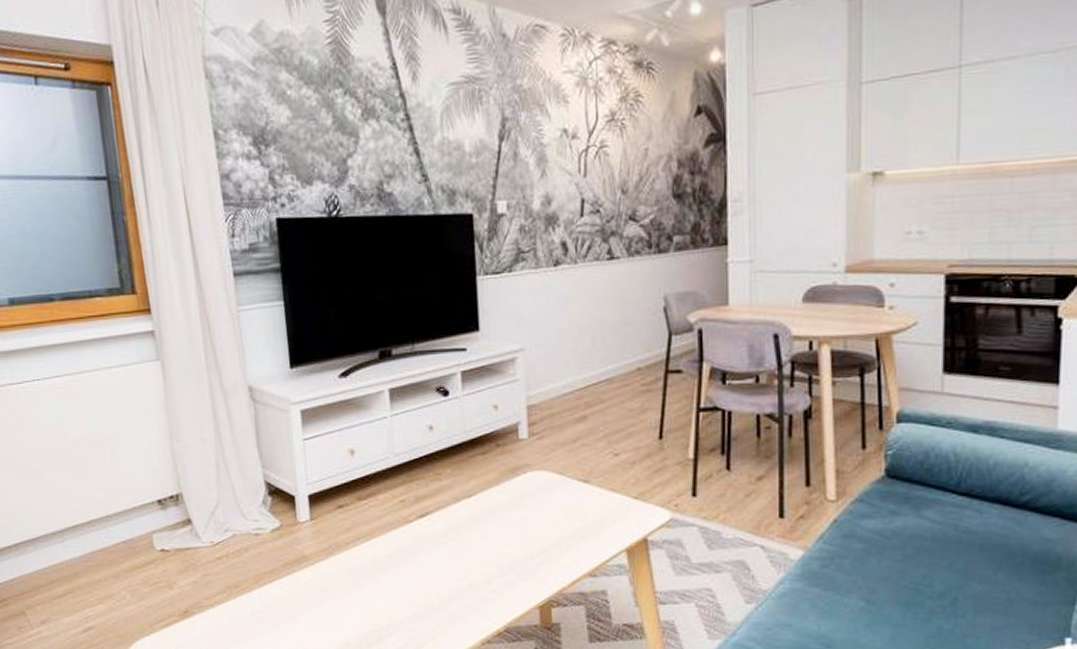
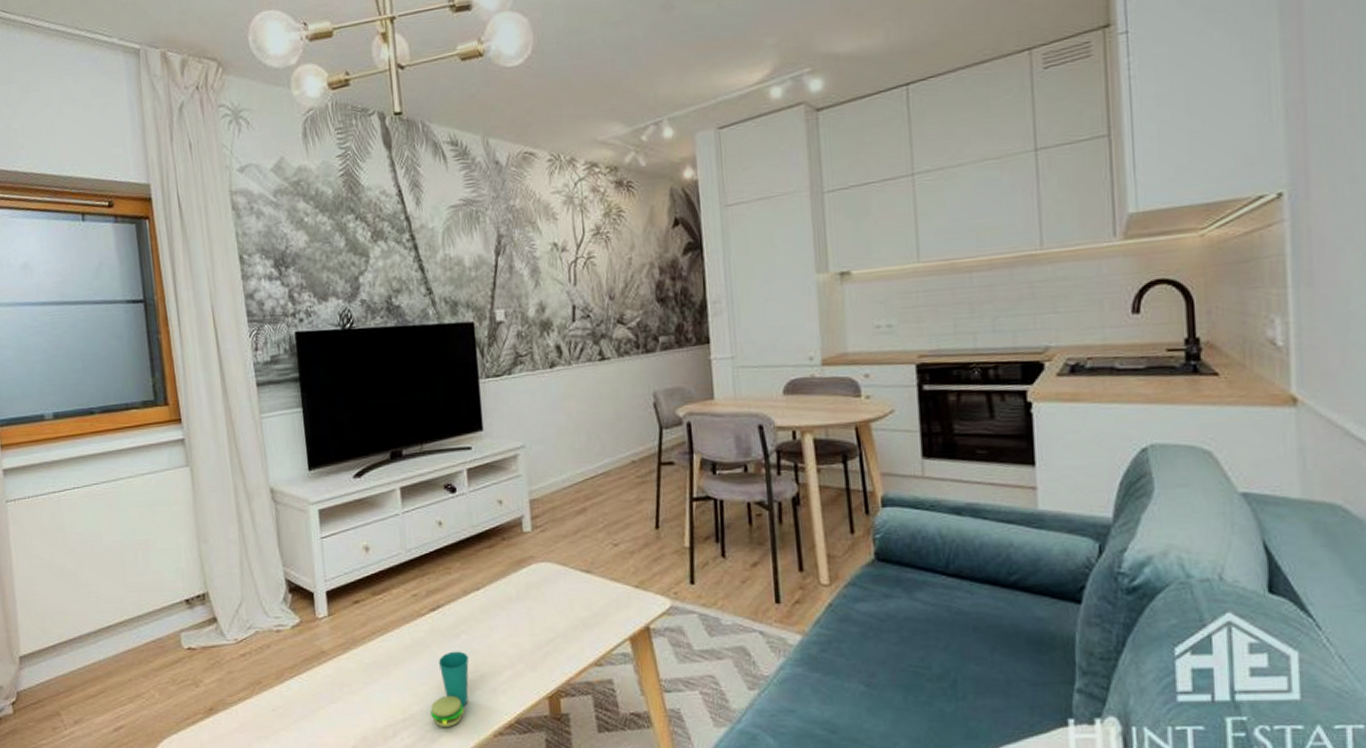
cup: none [416,559,459,635] -> present [430,651,470,728]

